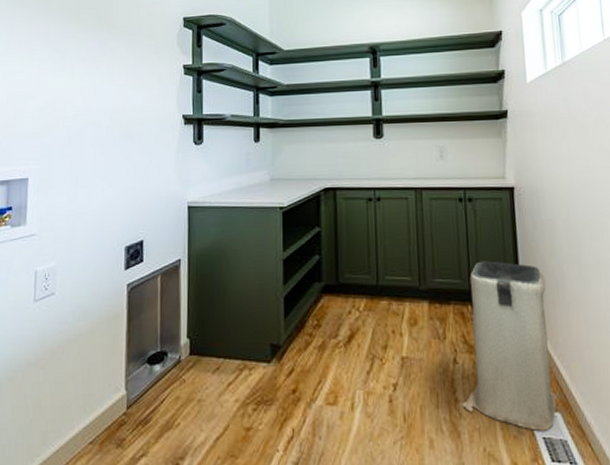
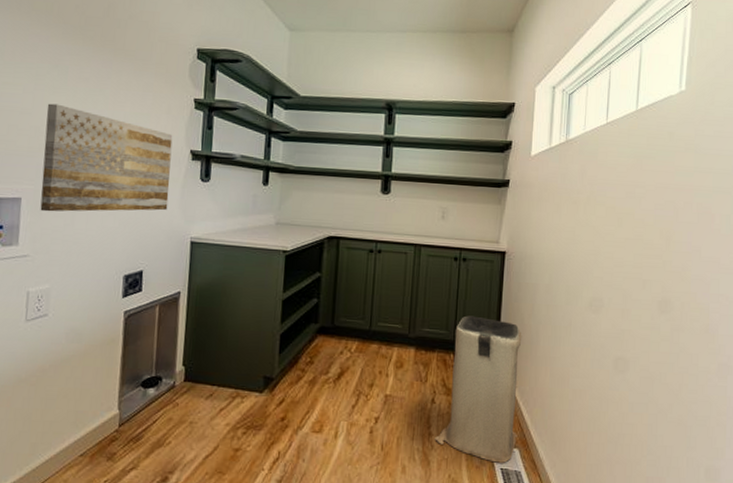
wall art: none [45,85,165,189] -> present [40,103,173,212]

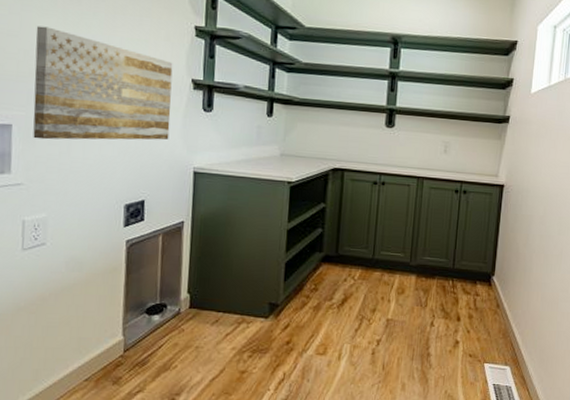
laundry basket: present [435,315,522,463] -> none [433,245,517,379]

